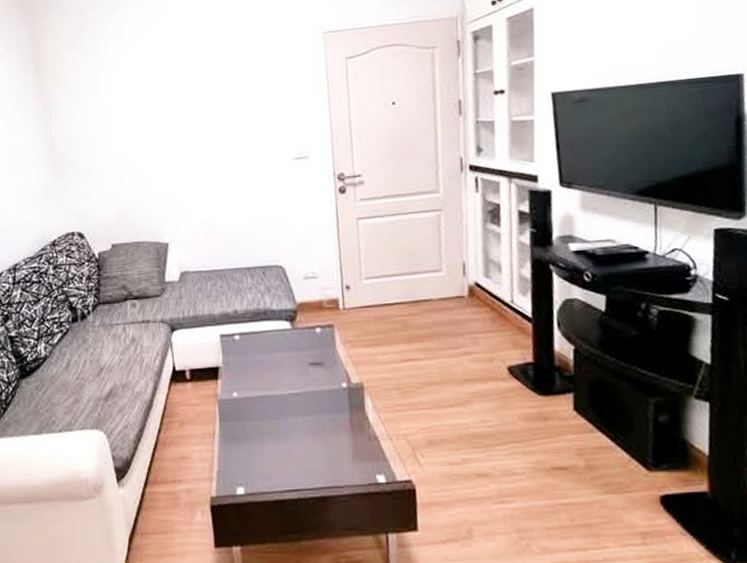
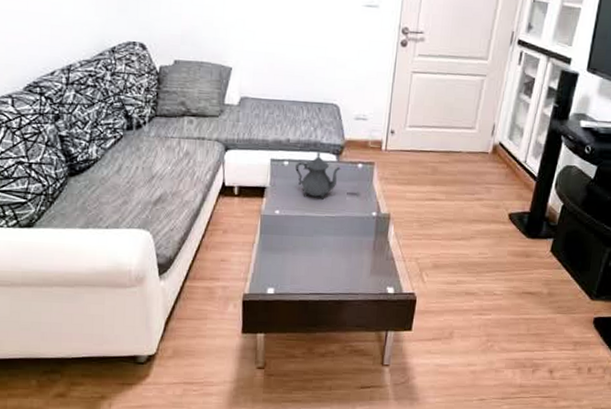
teapot: none [247,319,298,376] -> present [295,151,341,201]

